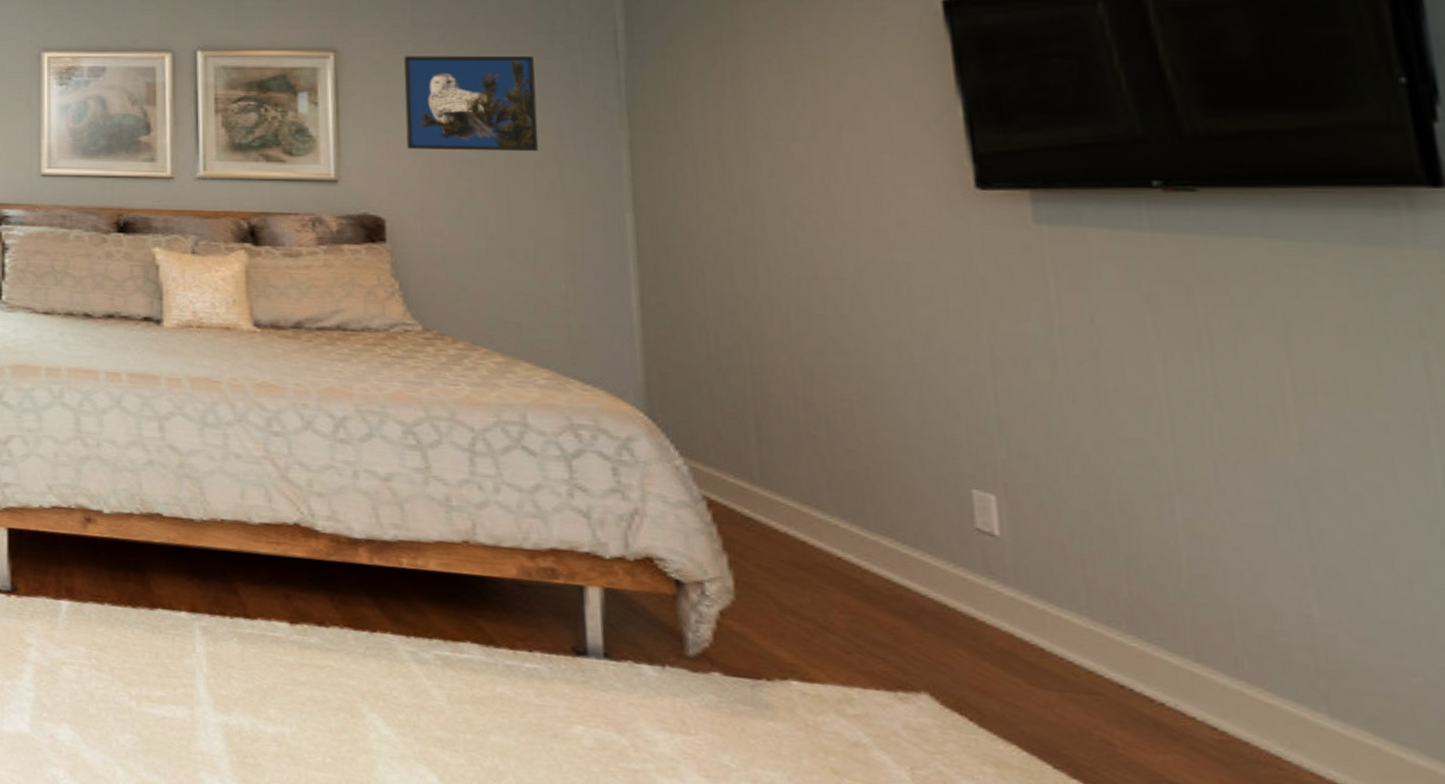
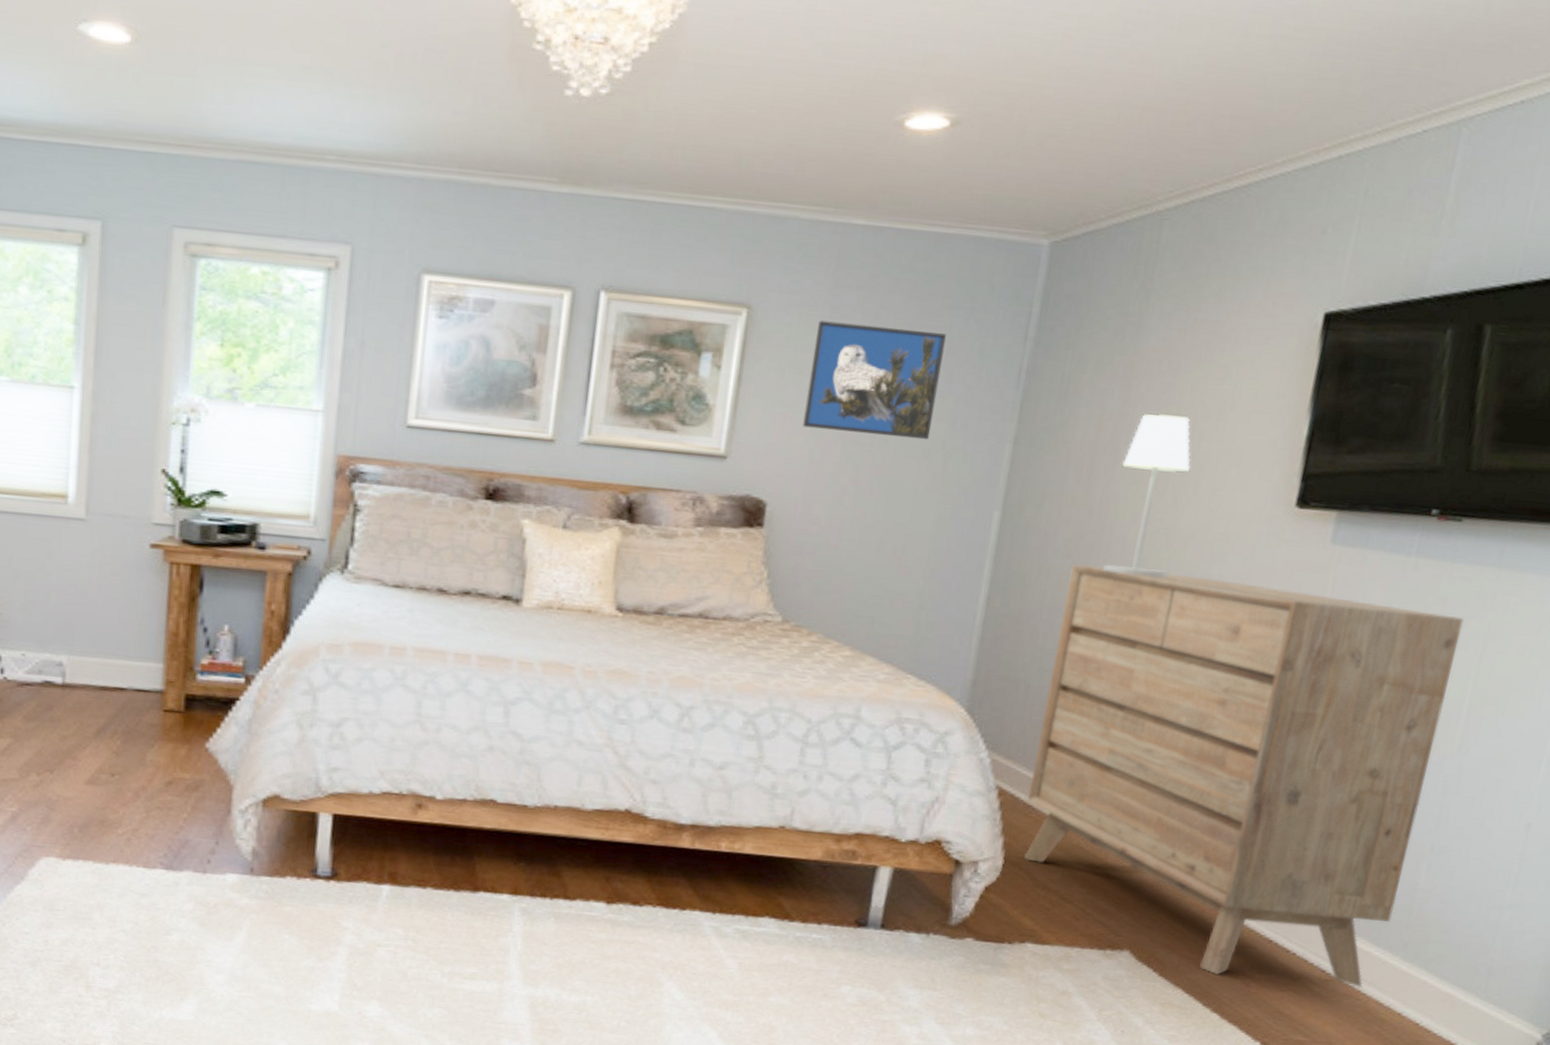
dresser: none [727,260,1289,753] -> present [1024,564,1464,988]
table lamp: none [755,109,843,270] -> present [1103,413,1191,579]

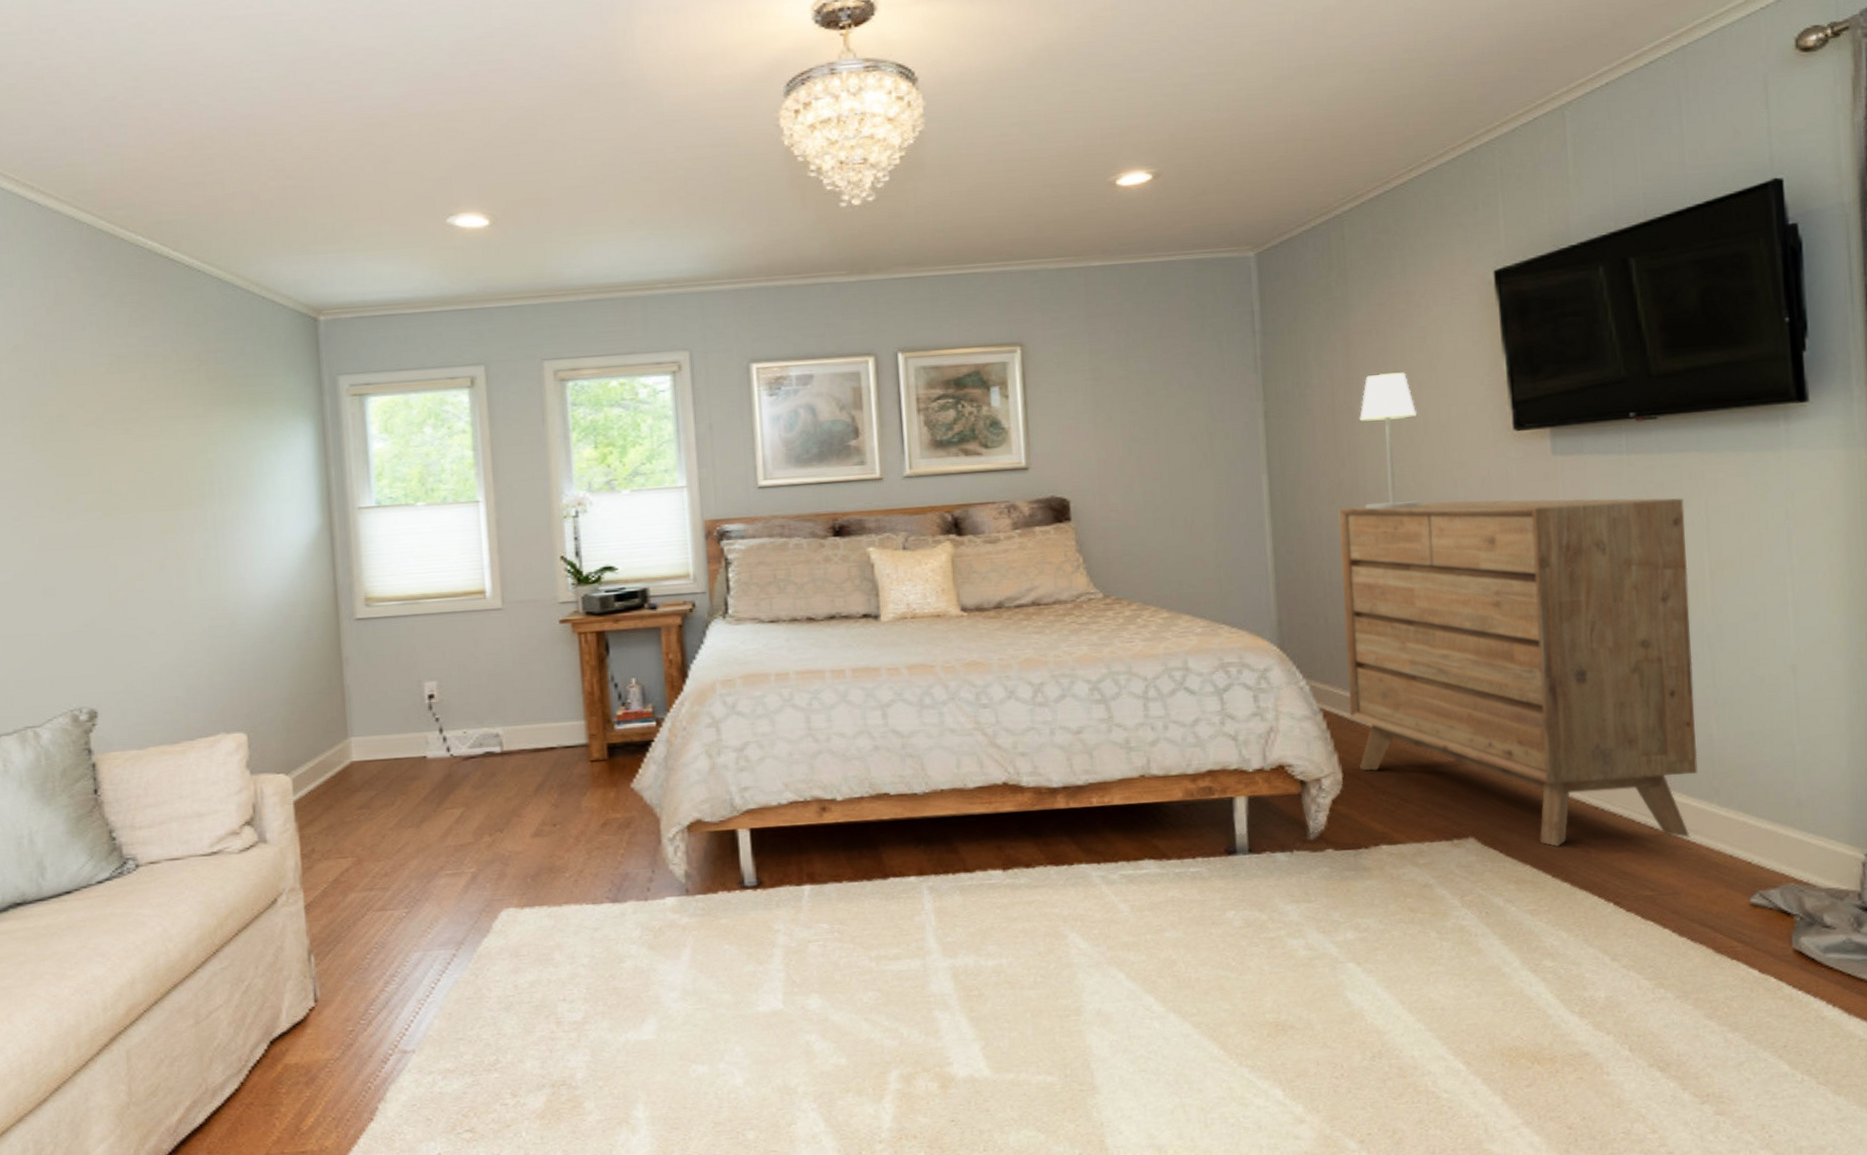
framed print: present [802,320,946,440] -> none [1081,339,1194,433]

